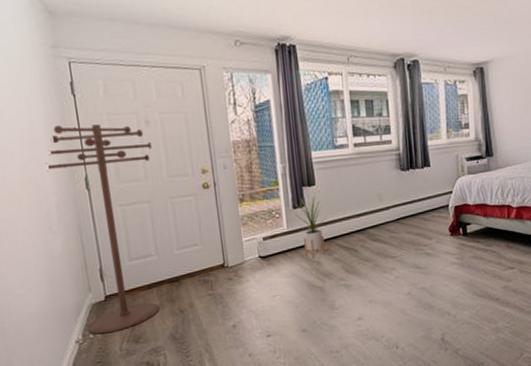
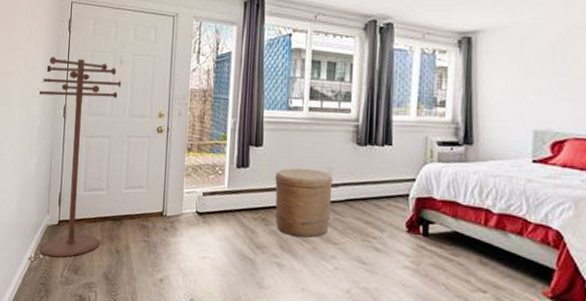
house plant: present [294,194,327,259] -> none [237,156,269,226]
basket: none [331,198,386,260] -> present [275,168,333,238]

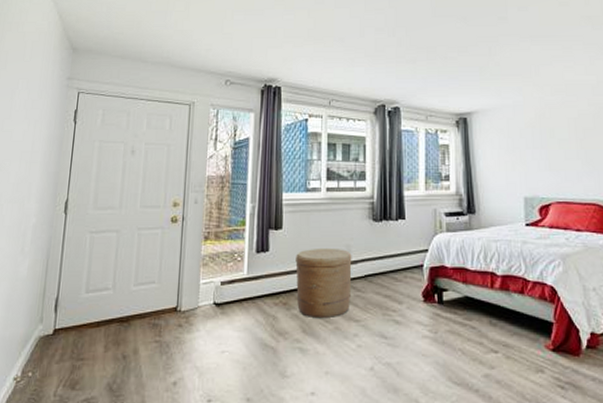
coat rack: present [37,57,121,258] -> none [28,149,132,373]

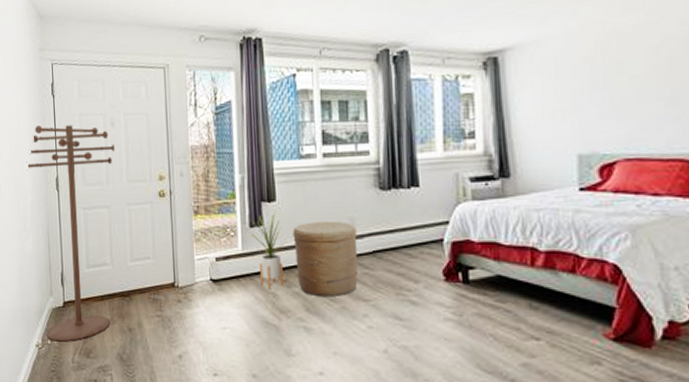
coat rack: none [28,149,132,373] -> present [26,125,114,342]
house plant: none [257,239,290,312] -> present [251,212,287,290]

